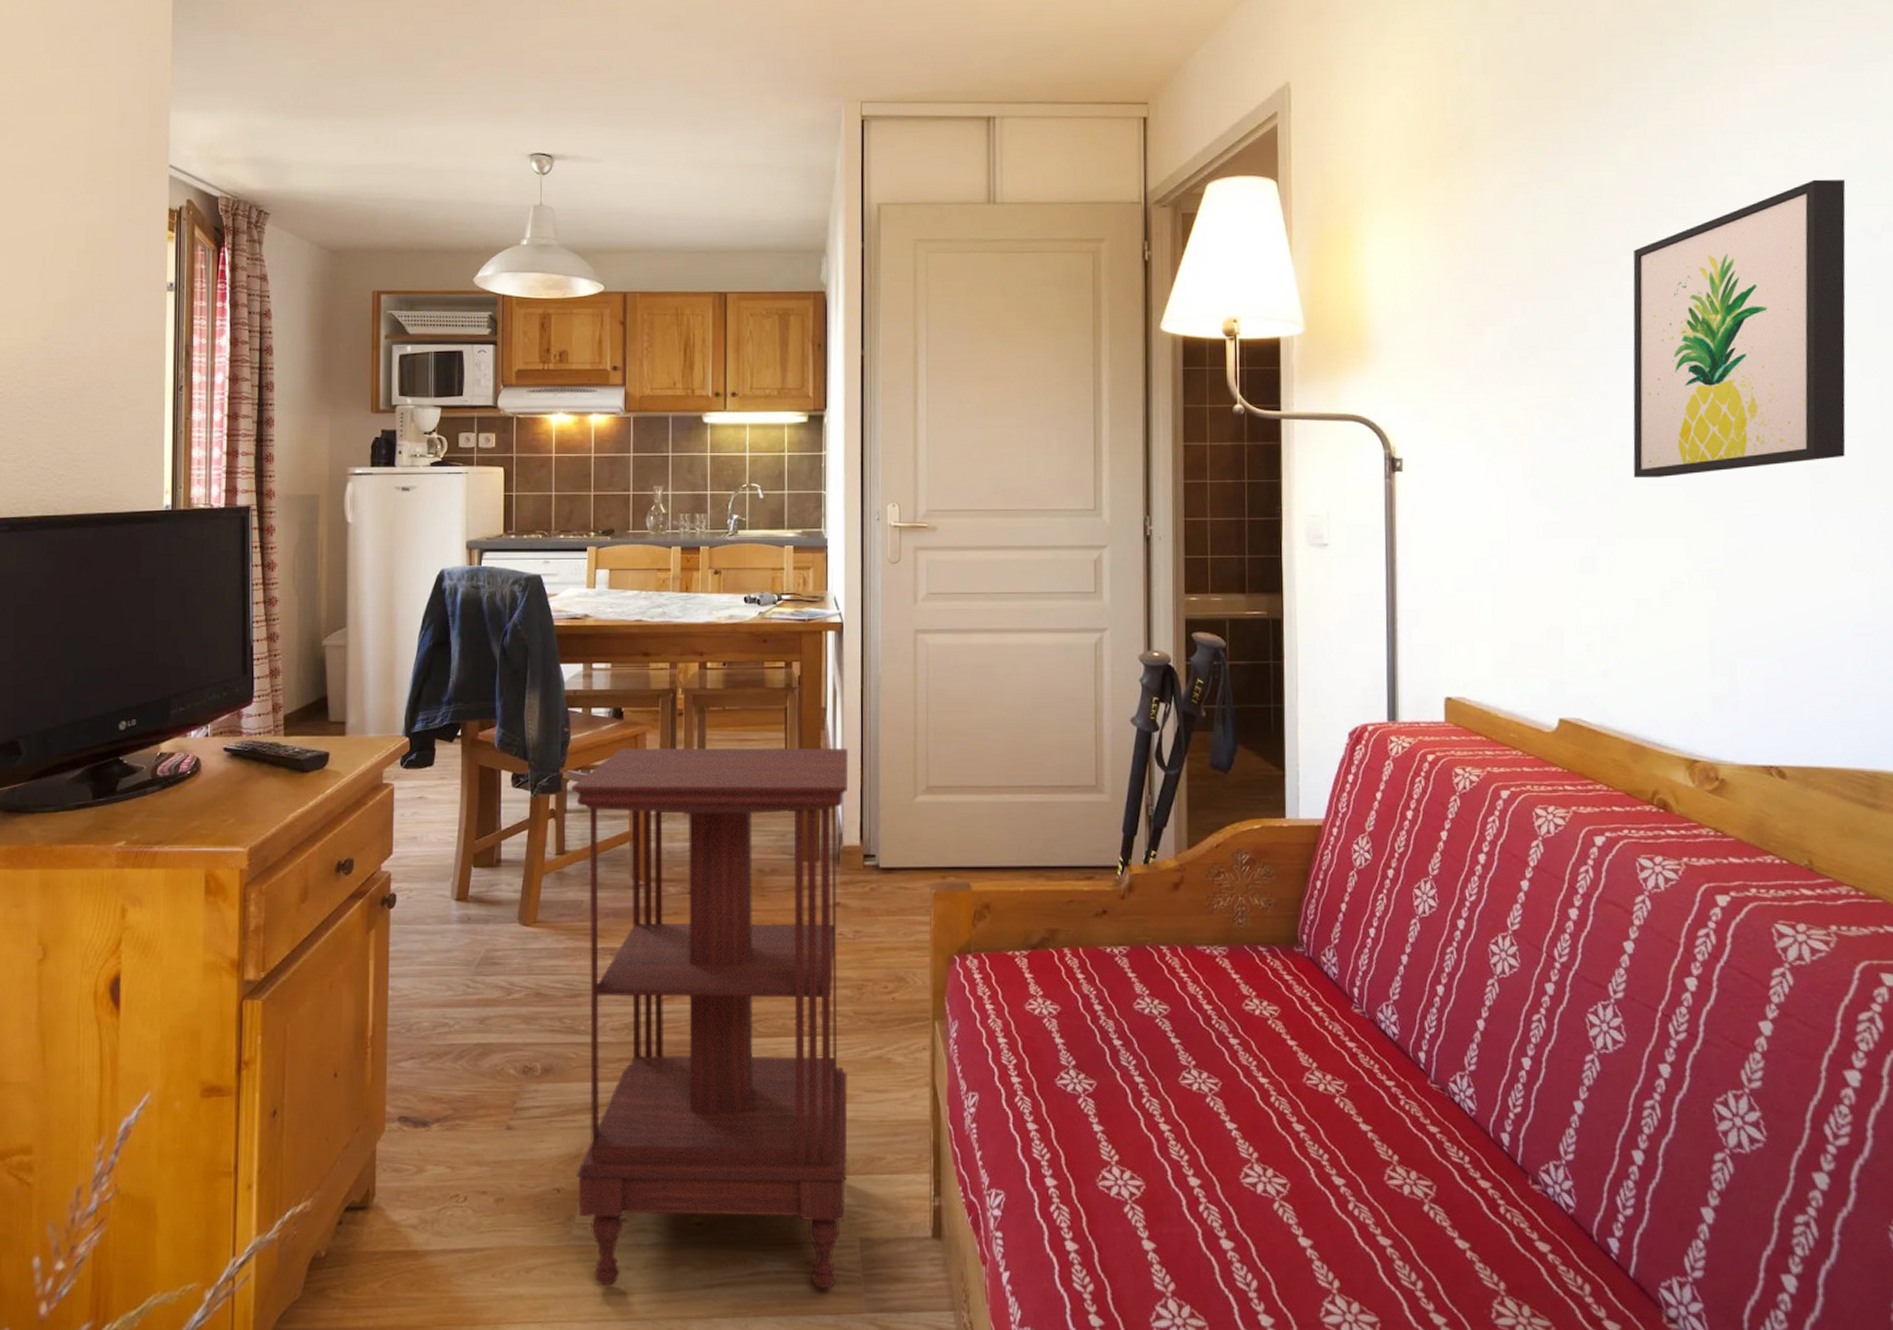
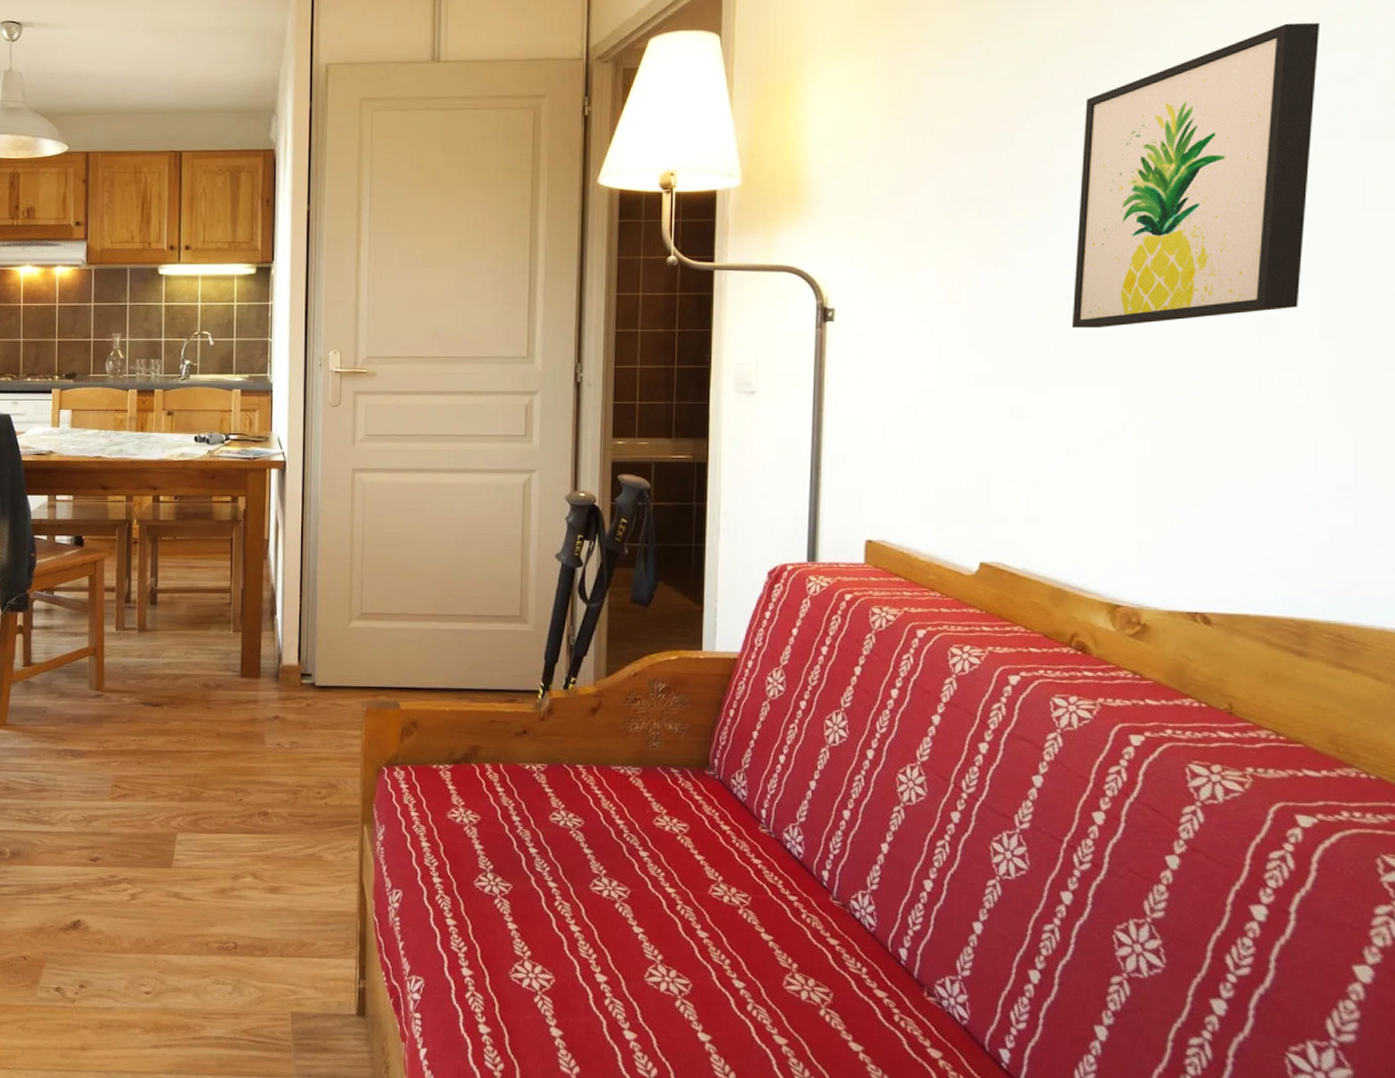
side table: present [571,747,849,1290] -> none [37,572,289,1055]

